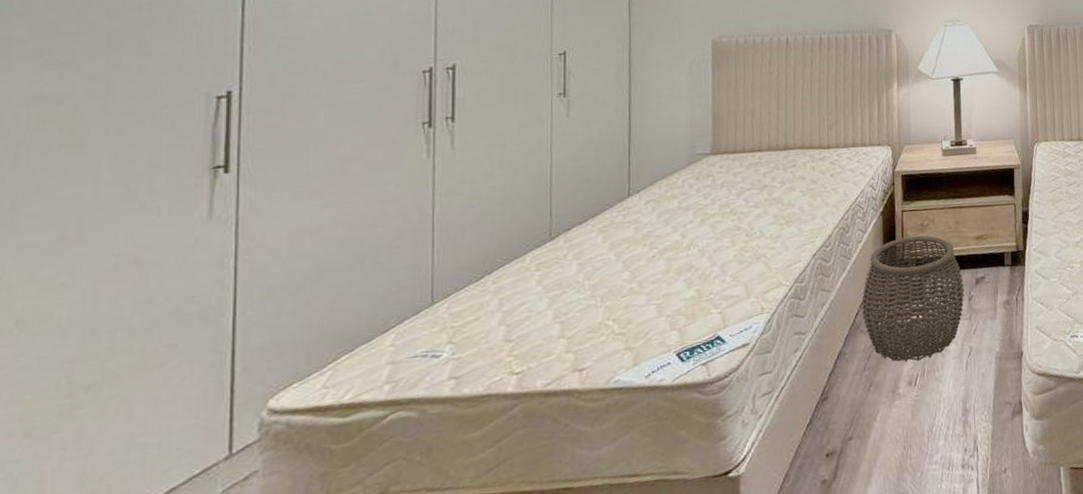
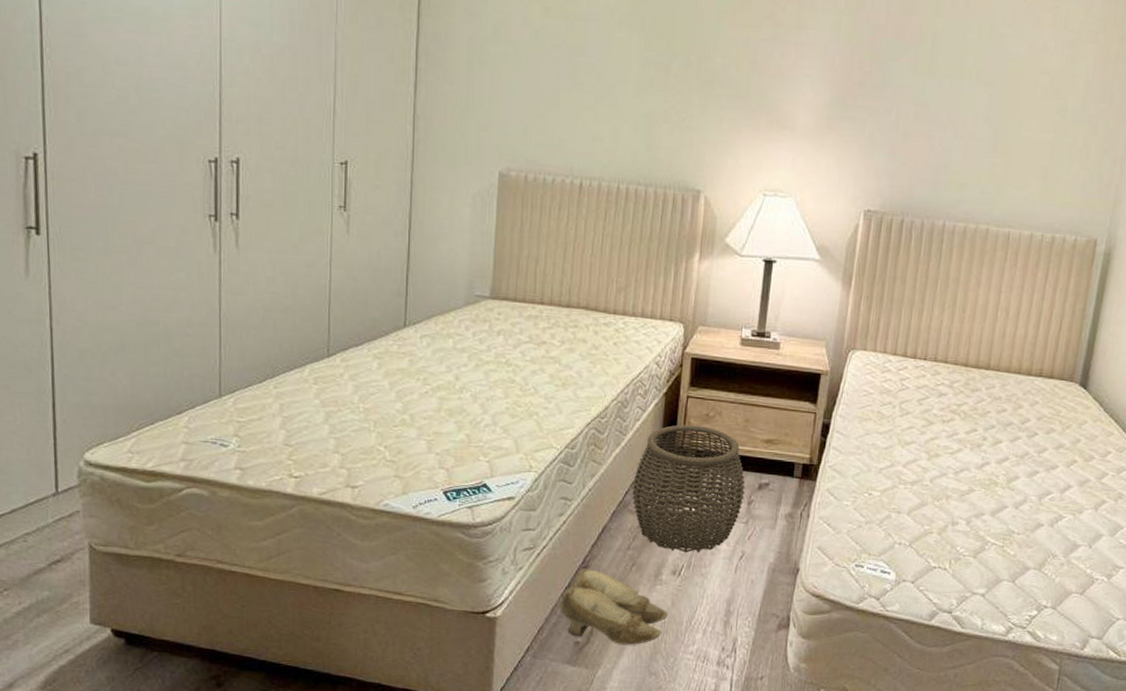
slippers: none [804,399,910,475] -> present [560,568,669,645]

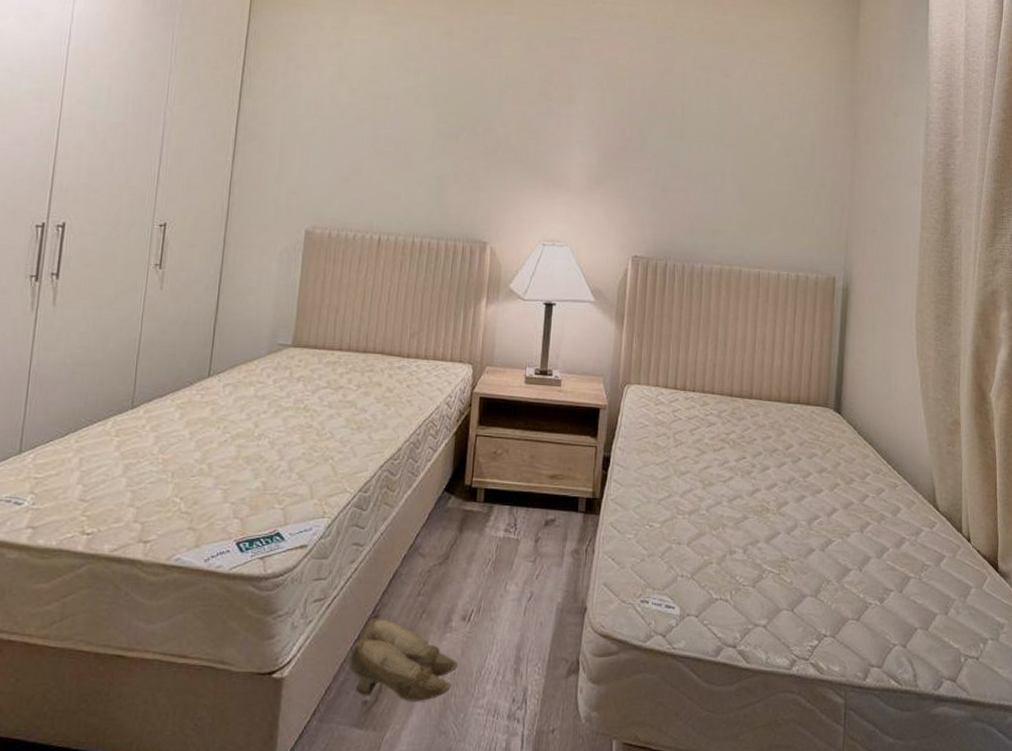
woven basket: present [632,424,746,553] -> none [422,463,533,596]

